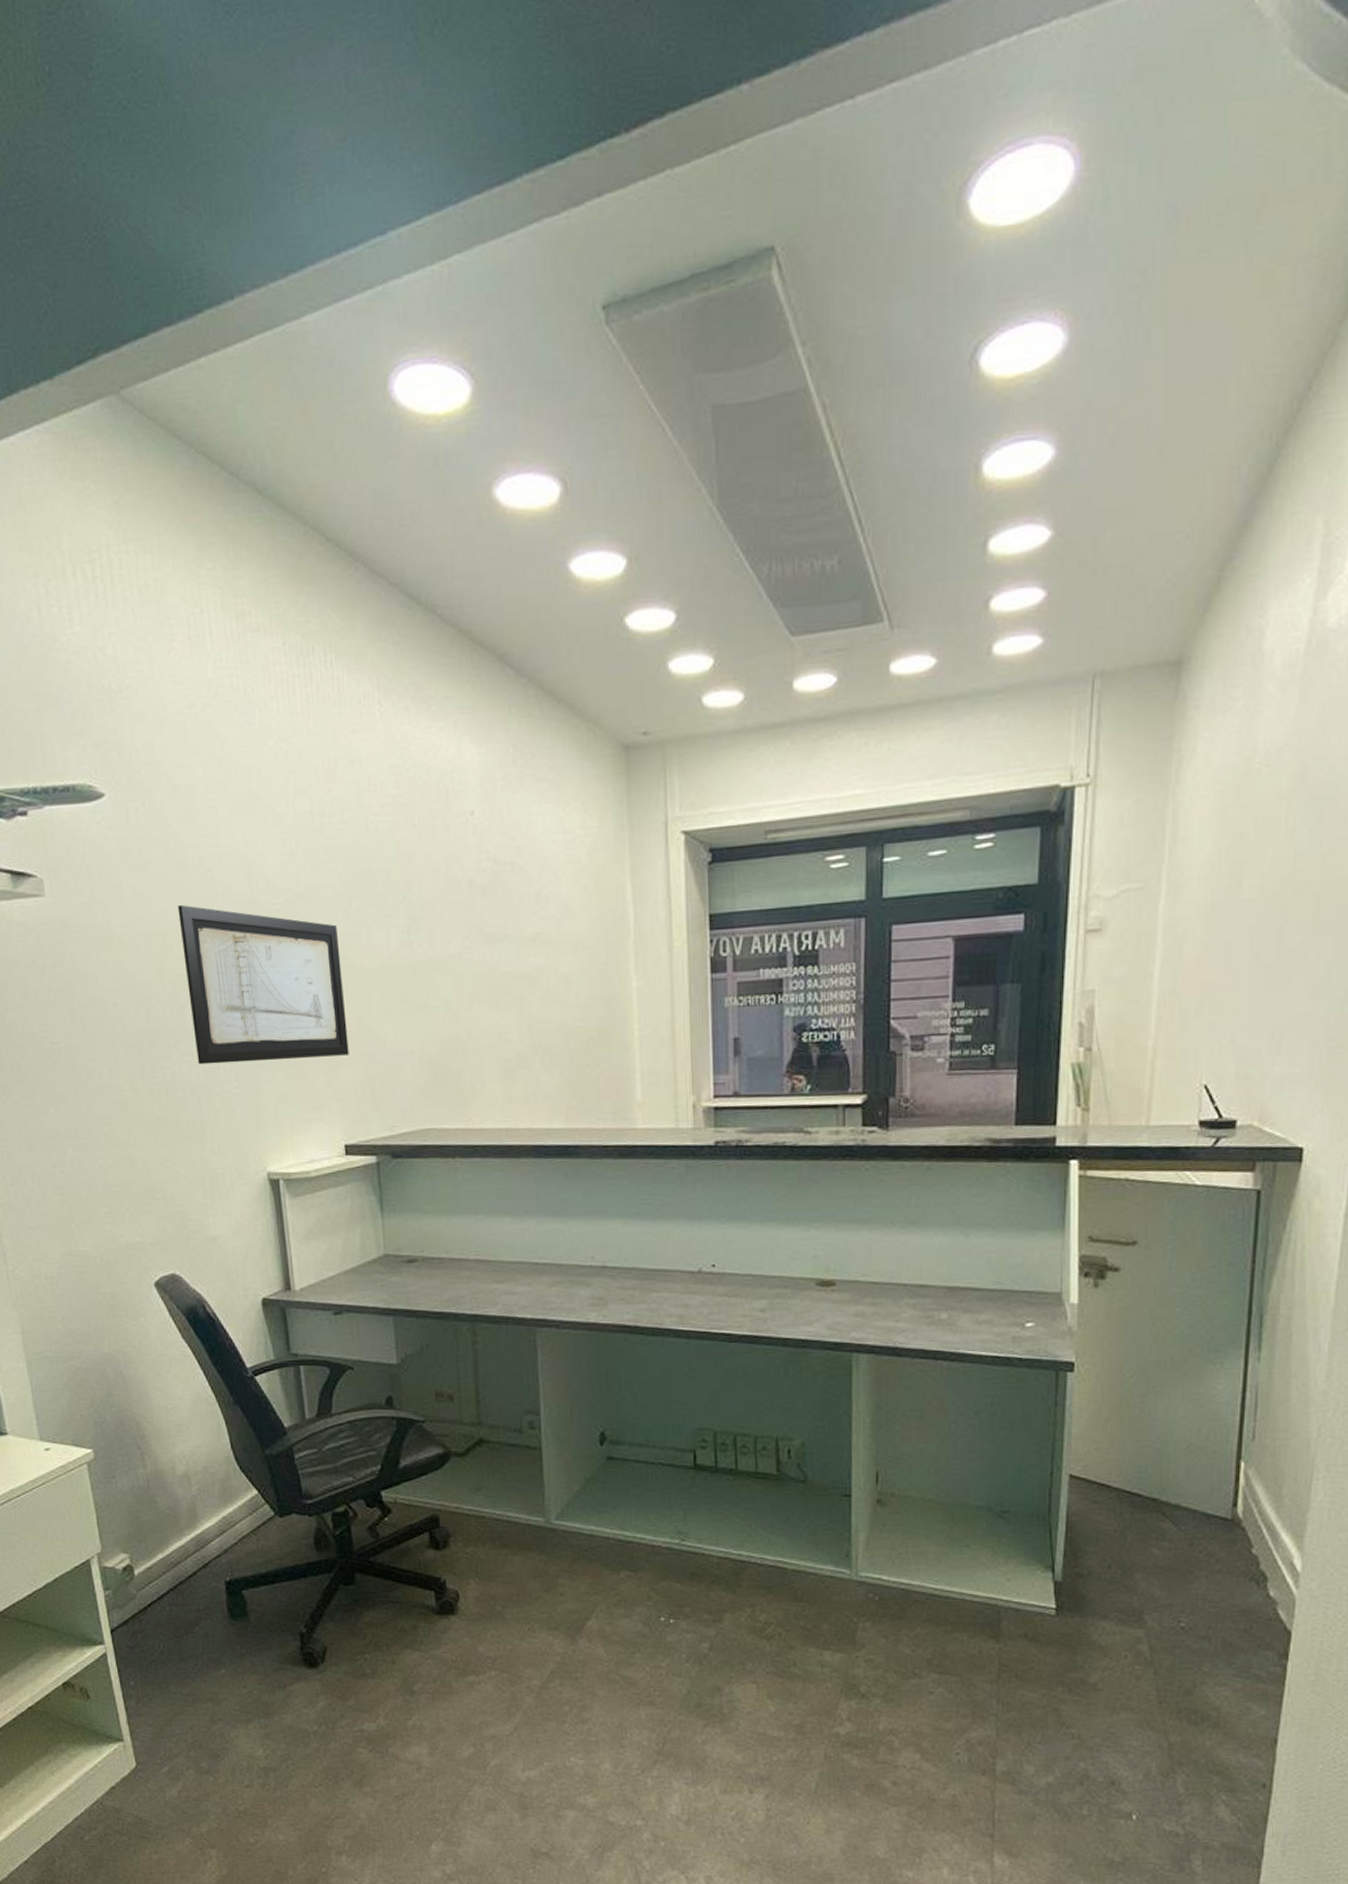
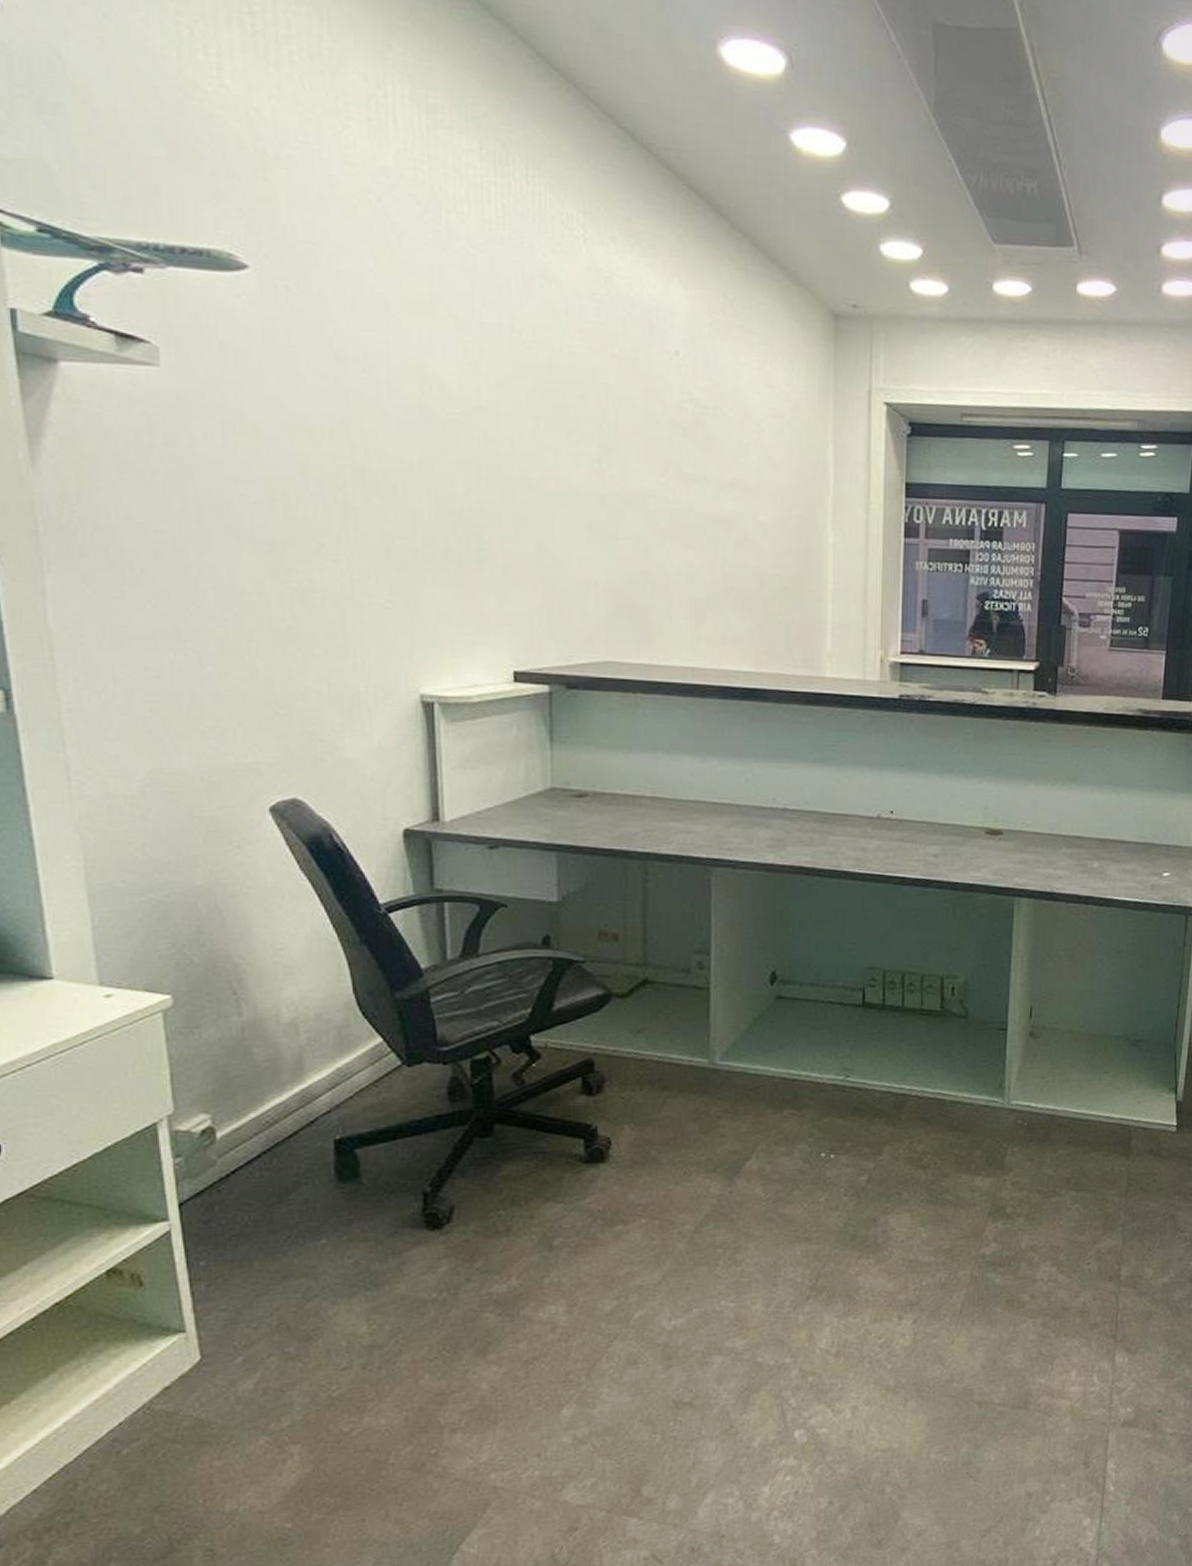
wall art: present [177,904,349,1065] -> none [332,398,526,579]

